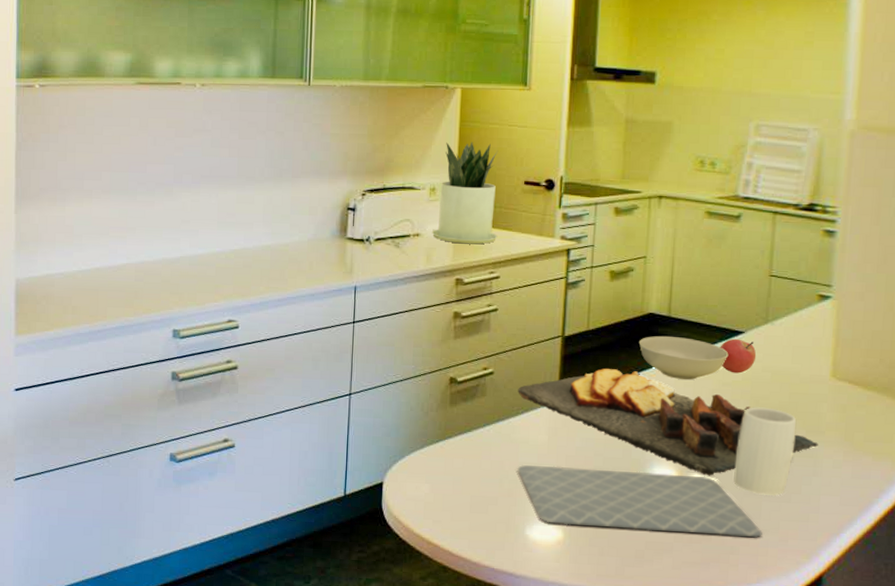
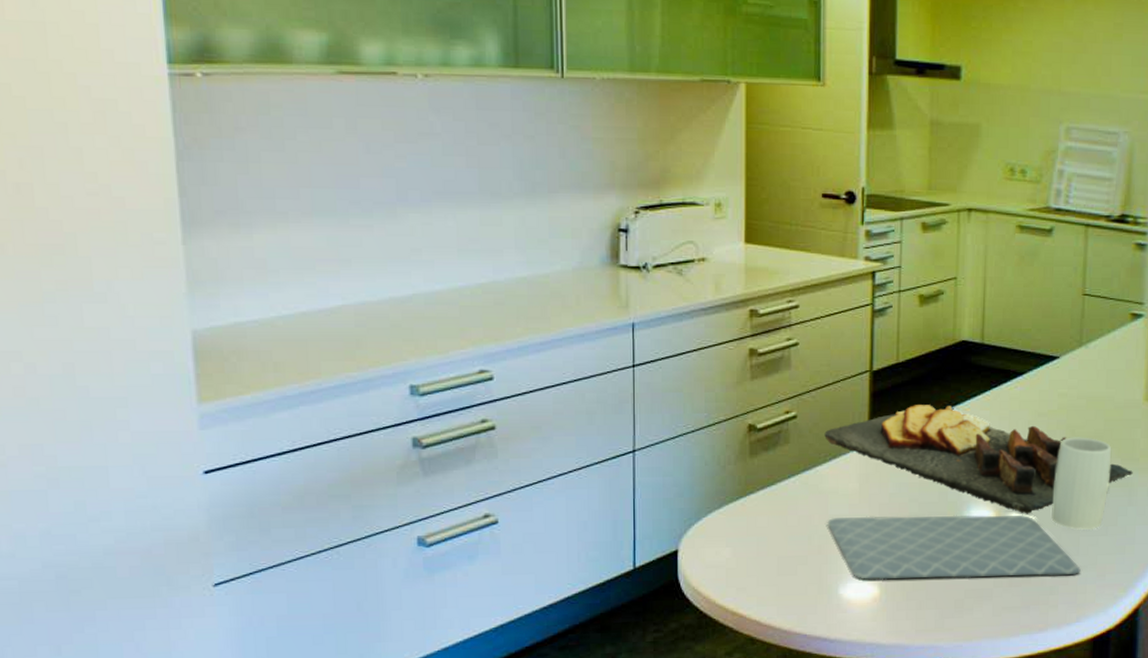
planter: present [431,142,499,245] -> none [719,148,795,269]
bowl: present [638,336,729,380] -> none [951,366,1044,412]
fruit: present [720,338,757,374] -> none [1035,364,1072,402]

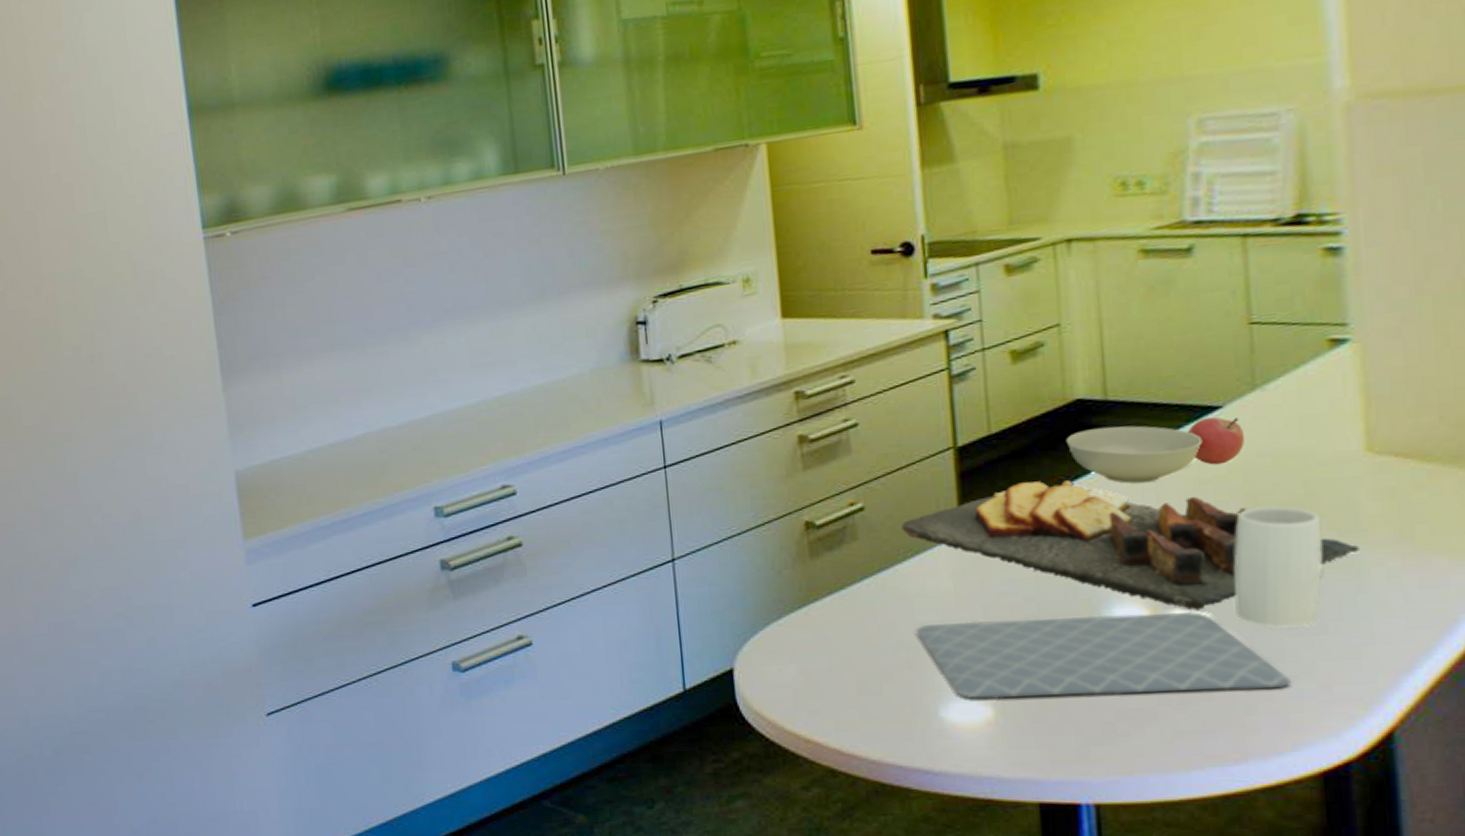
bowl: none [951,366,1044,412] -> present [1065,425,1203,484]
fruit: none [1035,364,1072,402] -> present [1187,416,1246,465]

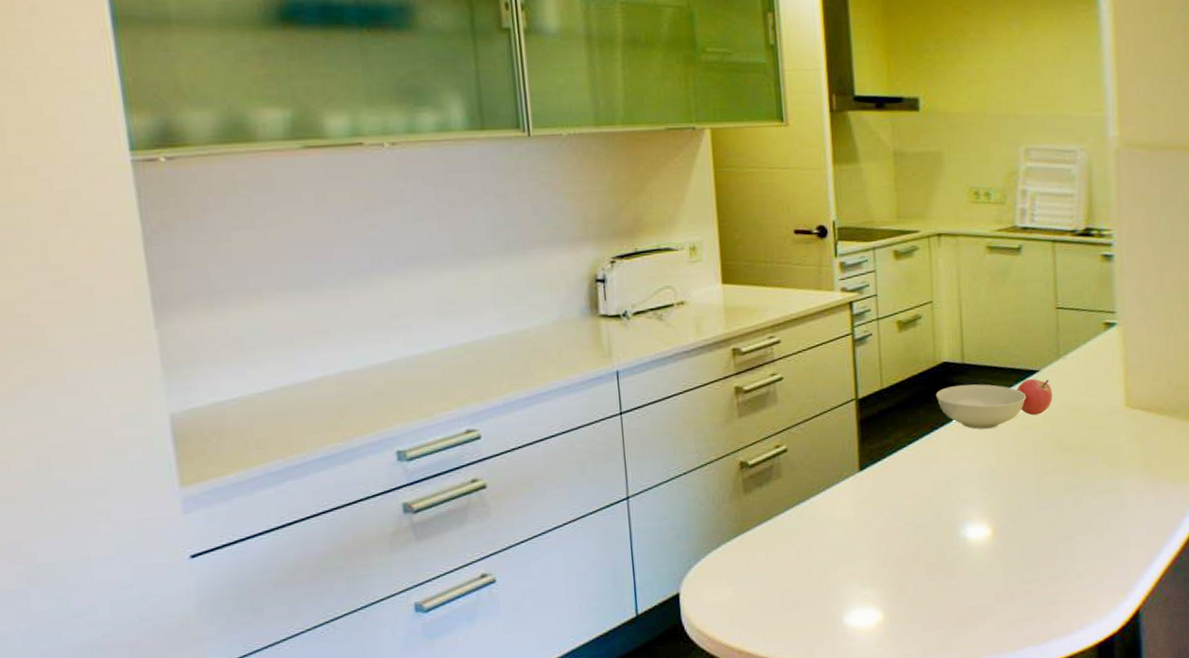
food platter: present [901,480,1360,611] -> none [816,427,1121,527]
placemat: present [917,611,1291,699] -> none [827,528,1079,606]
cup: present [1233,505,1323,628] -> none [1045,446,1099,538]

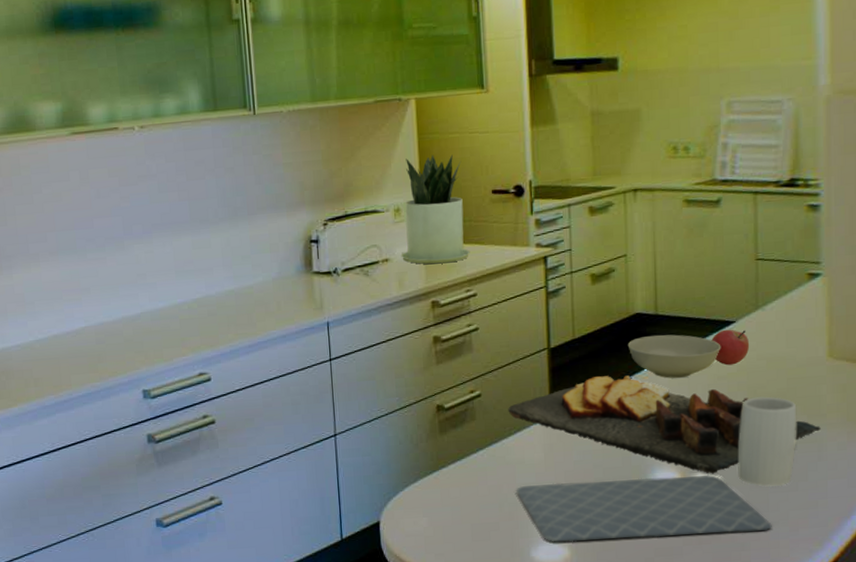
planter: none [697,190,773,309] -> present [400,154,470,265]
food platter: none [816,427,1121,527] -> present [508,375,821,474]
placemat: none [827,528,1079,606] -> present [517,474,772,542]
cup: none [1045,446,1099,538] -> present [737,396,797,487]

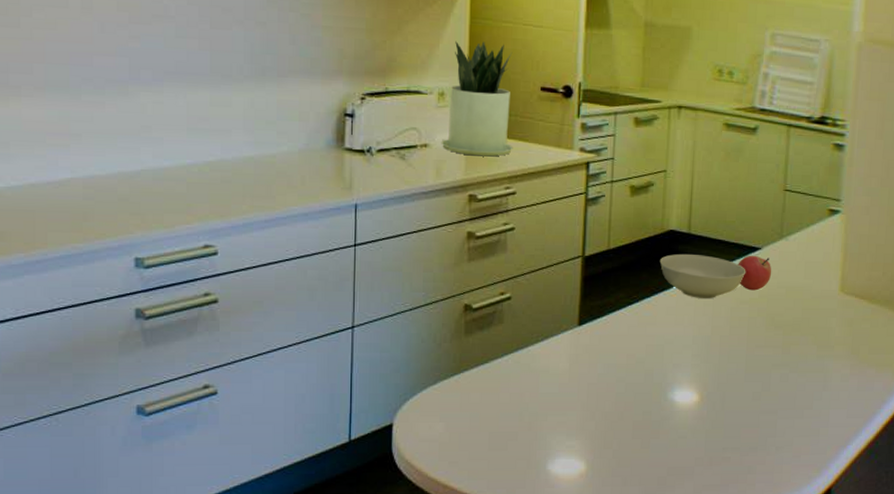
food platter: present [508,375,821,474] -> none [537,290,828,396]
placemat: present [517,474,772,542] -> none [539,395,778,457]
cup: present [737,396,797,487] -> none [751,324,809,412]

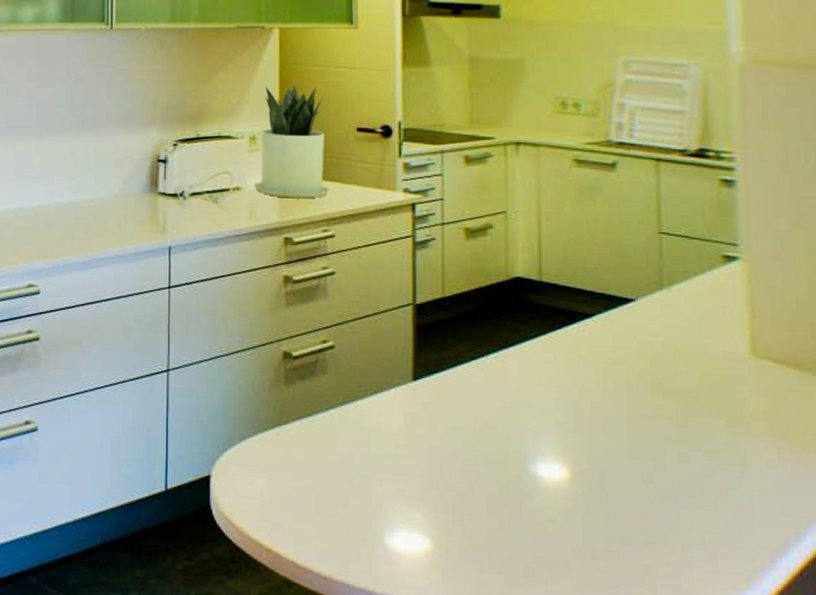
bowl: present [659,254,746,298] -> none [506,304,618,357]
fruit: present [738,255,772,291] -> none [606,307,653,350]

